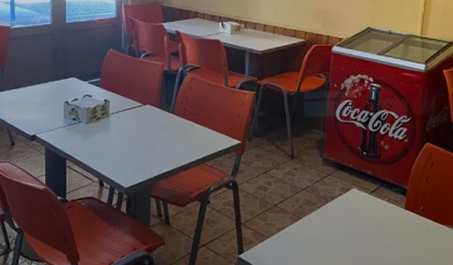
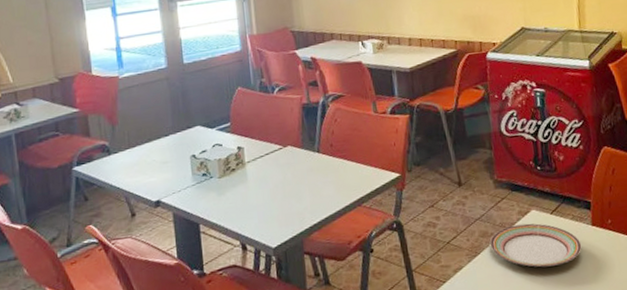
plate: none [311,199,393,238] -> present [489,223,582,267]

